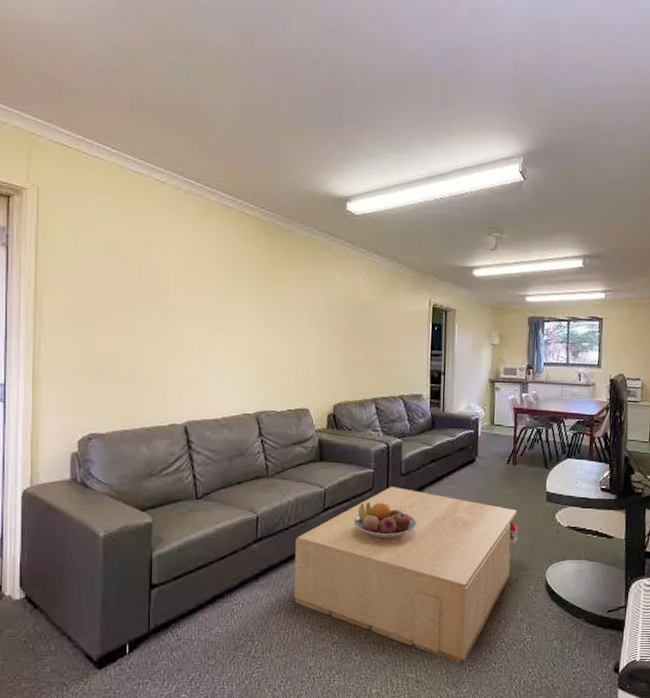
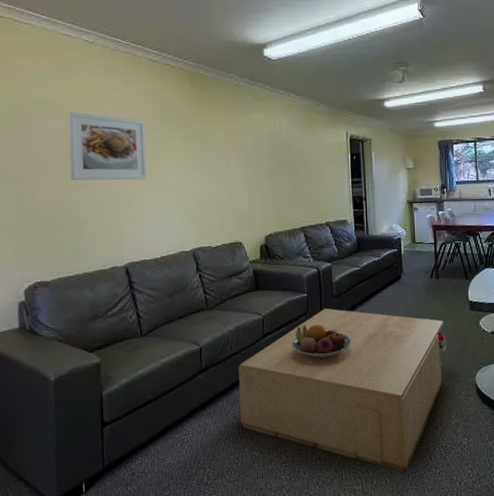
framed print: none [133,255,215,334] -> present [68,112,148,181]

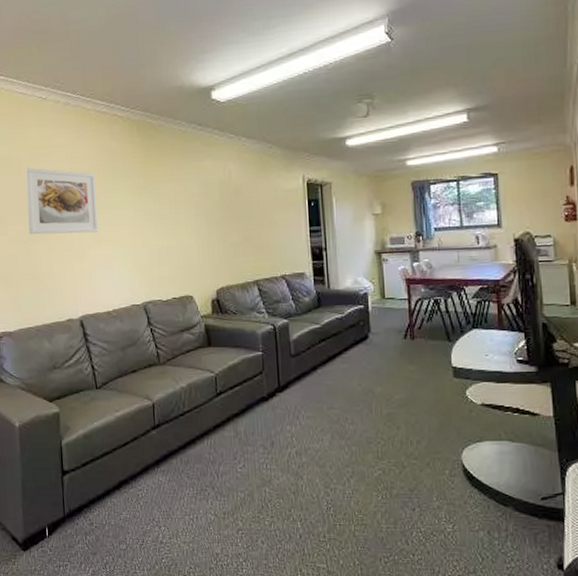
coffee table: present [238,308,447,473] -> none [191,369,425,556]
fruit bowl: present [292,324,351,359] -> none [246,385,312,422]

